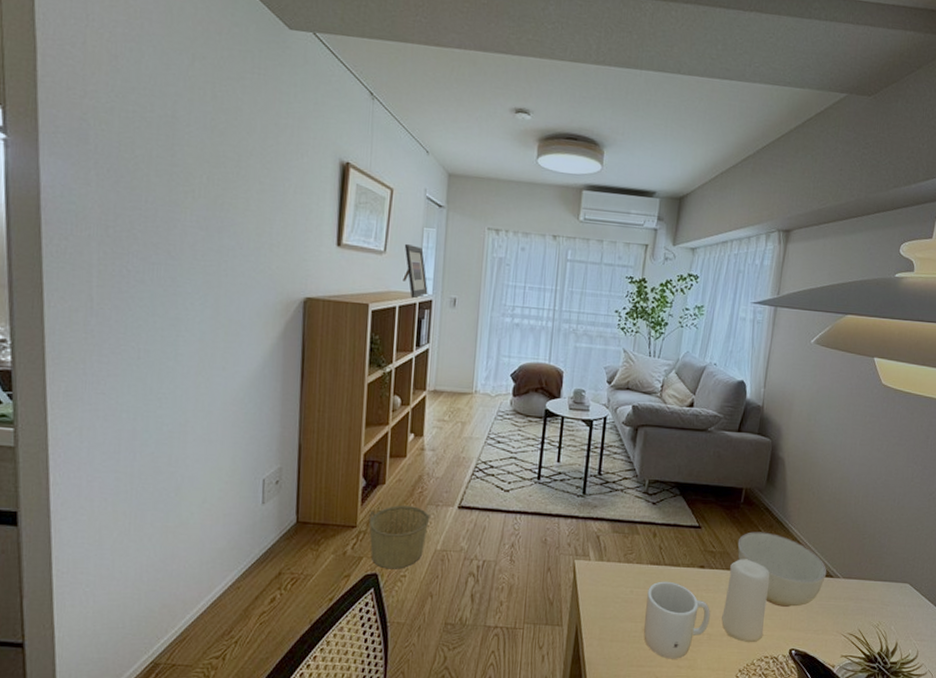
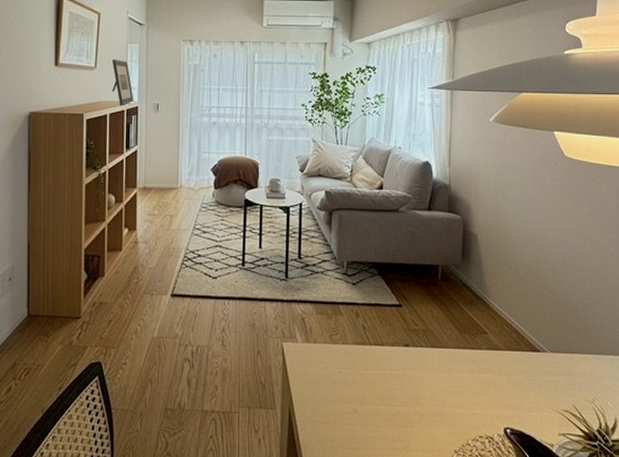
basket: present [368,505,430,569] -> none [91,296,146,357]
mug: present [643,581,710,659] -> none [354,361,420,441]
candle: present [722,559,770,643] -> none [432,336,476,423]
bowl: present [737,532,827,607] -> none [439,308,533,384]

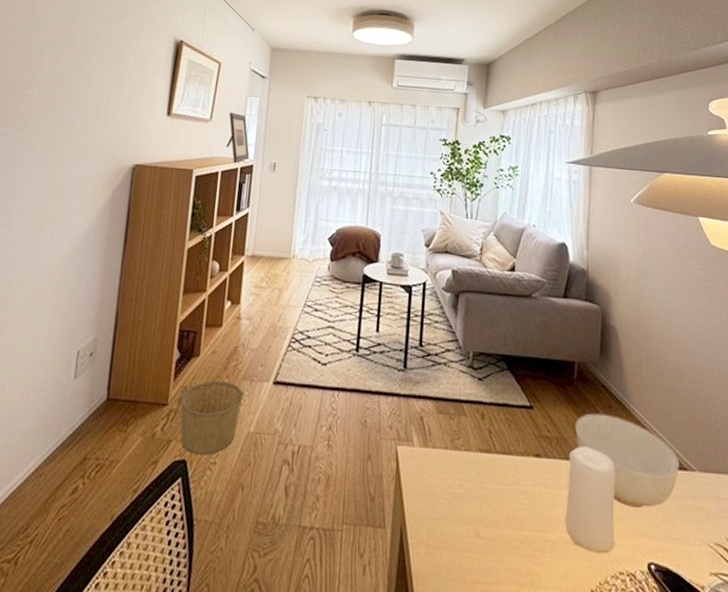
basket: none [91,296,146,357] -> present [180,380,244,455]
candle: none [432,336,476,423] -> present [565,446,616,554]
bowl: none [439,308,533,384] -> present [575,413,680,507]

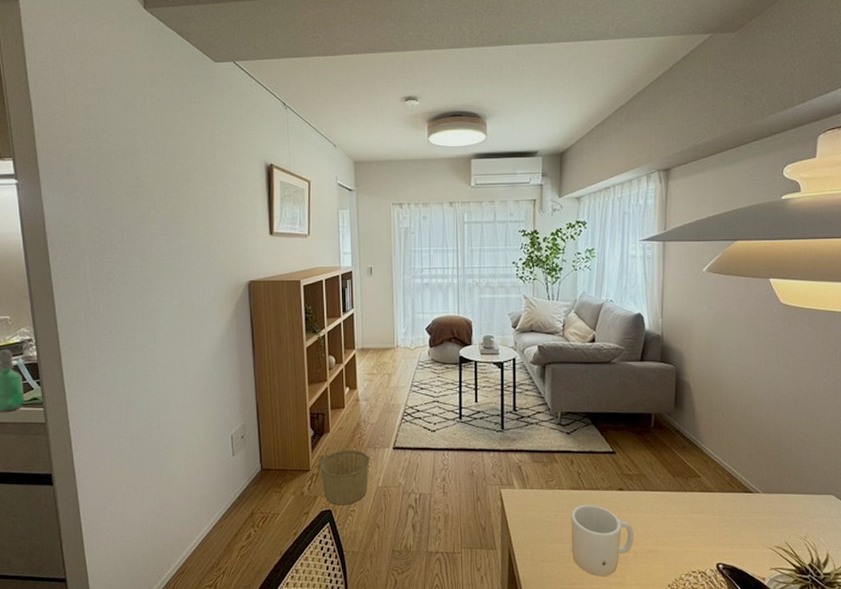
picture frame: present [226,112,250,163] -> none [324,225,348,271]
mug: none [476,473,551,574] -> present [571,504,634,577]
candle: present [565,446,616,554] -> none [645,480,689,559]
bowl: present [575,413,680,507] -> none [652,453,746,523]

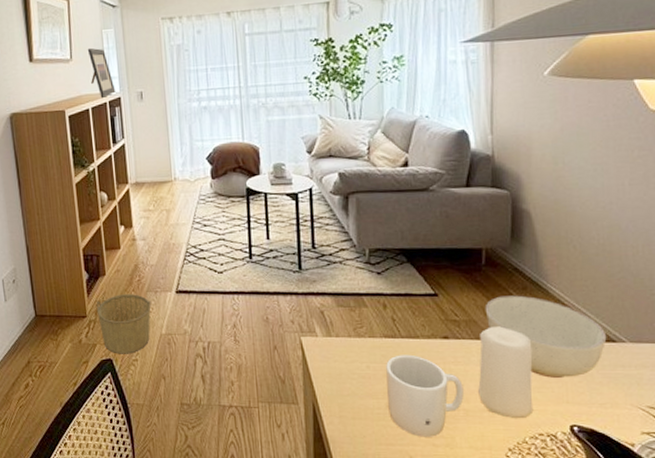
picture frame: none [324,225,348,271] -> present [87,47,116,98]
candle: none [645,480,689,559] -> present [478,326,534,419]
bowl: none [652,453,746,523] -> present [485,295,607,378]

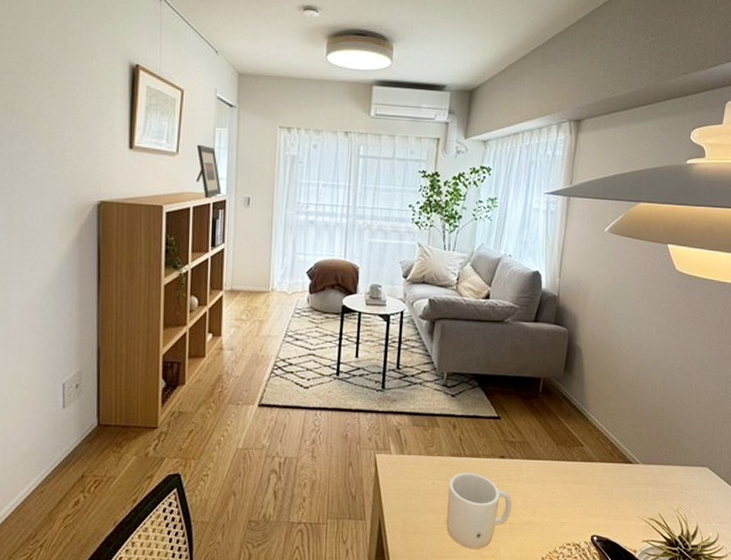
basket: present [96,294,151,354] -> none [169,405,231,469]
candle: present [478,326,534,419] -> none [523,448,570,531]
bowl: present [485,295,607,378] -> none [537,421,627,494]

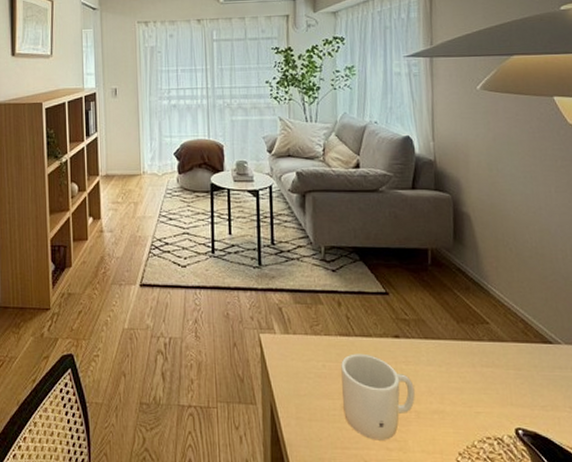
picture frame: present [196,144,222,198] -> none [67,45,92,92]

